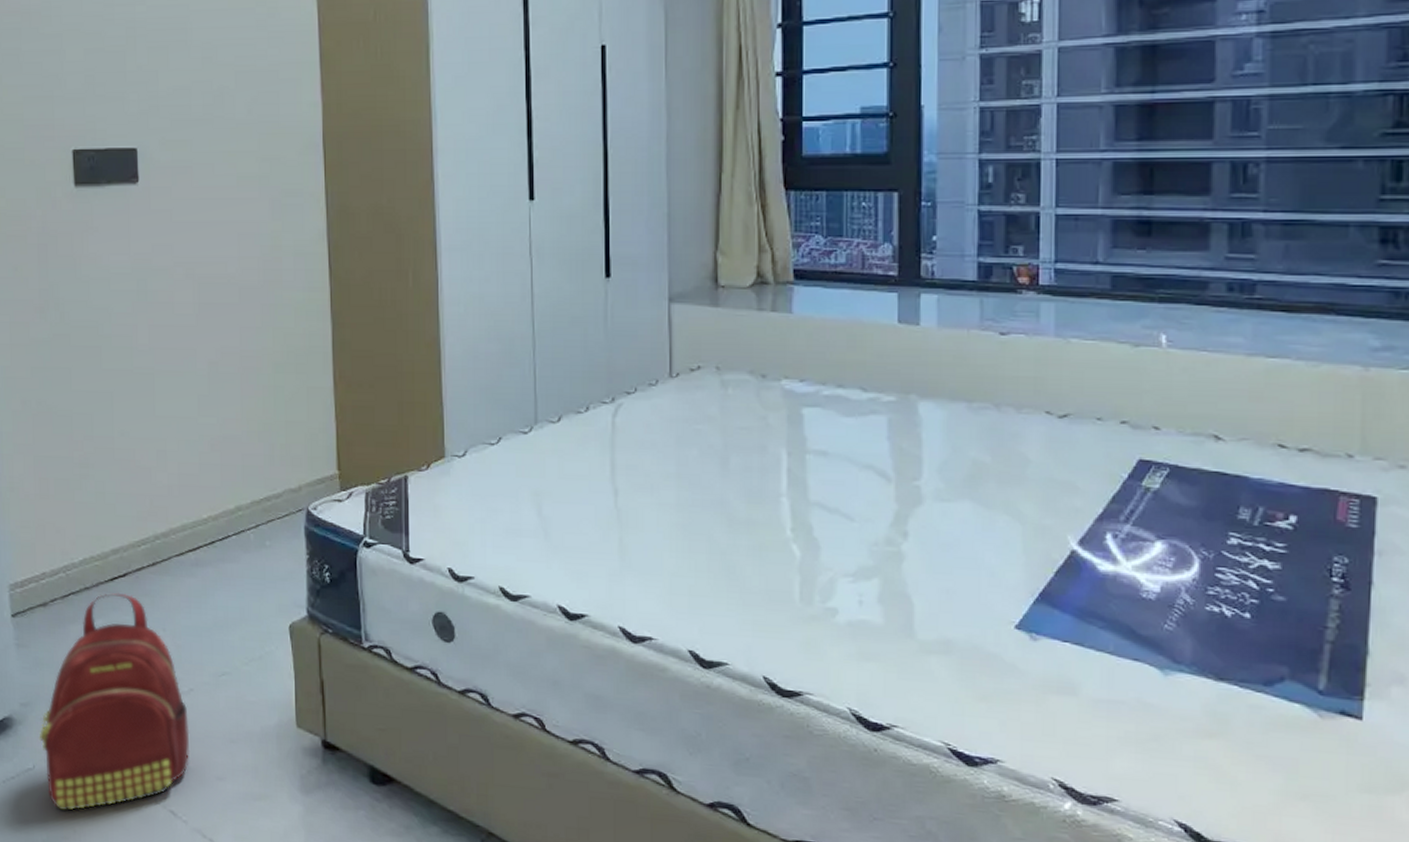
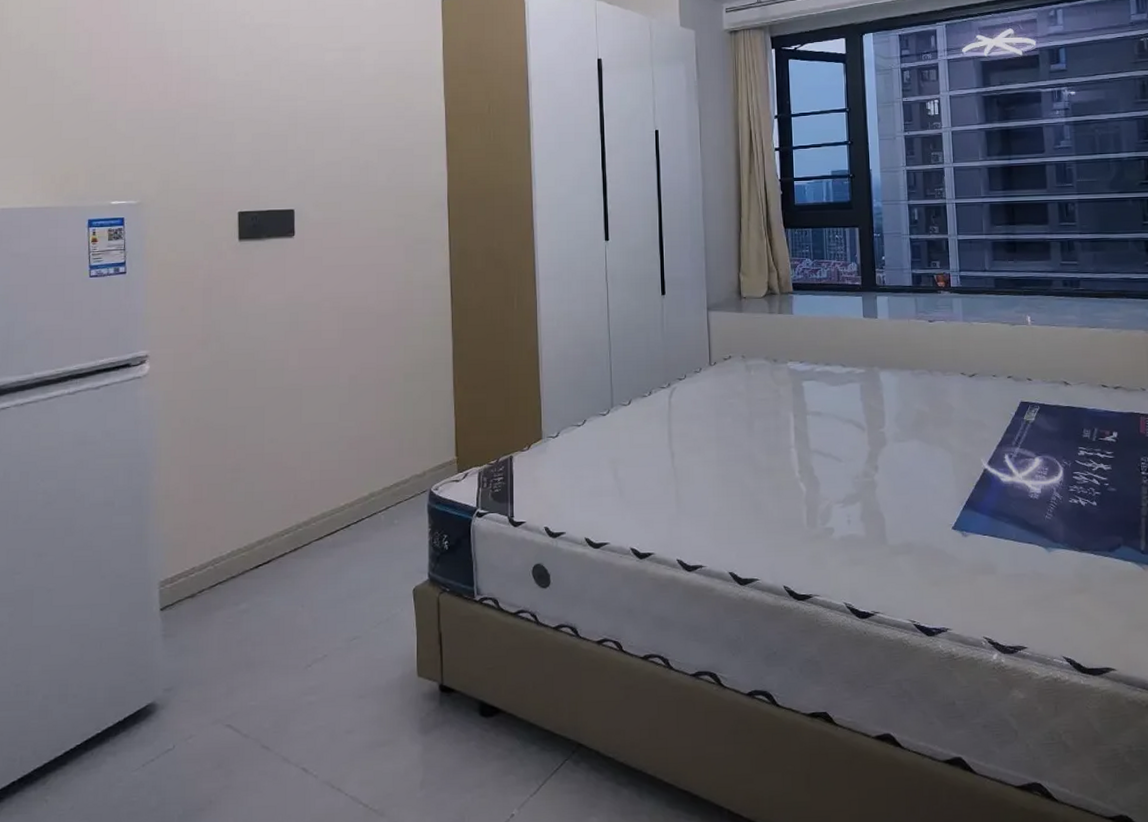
backpack: present [39,592,190,811] -> none [180,578,323,785]

